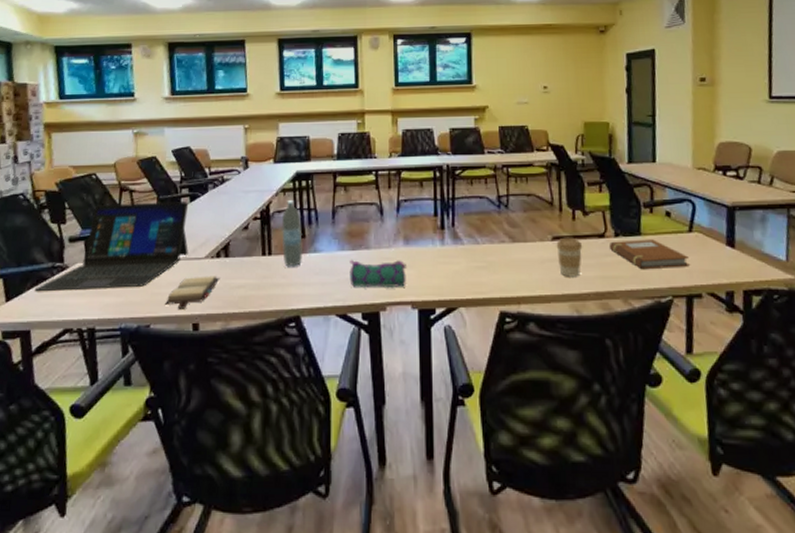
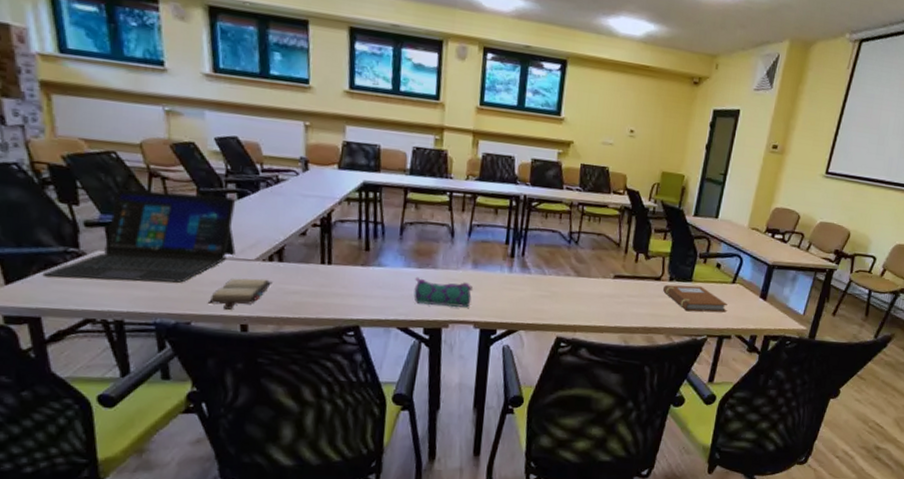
water bottle: present [281,199,303,267] -> none [343,210,367,279]
coffee cup: present [556,237,583,277] -> none [615,276,640,313]

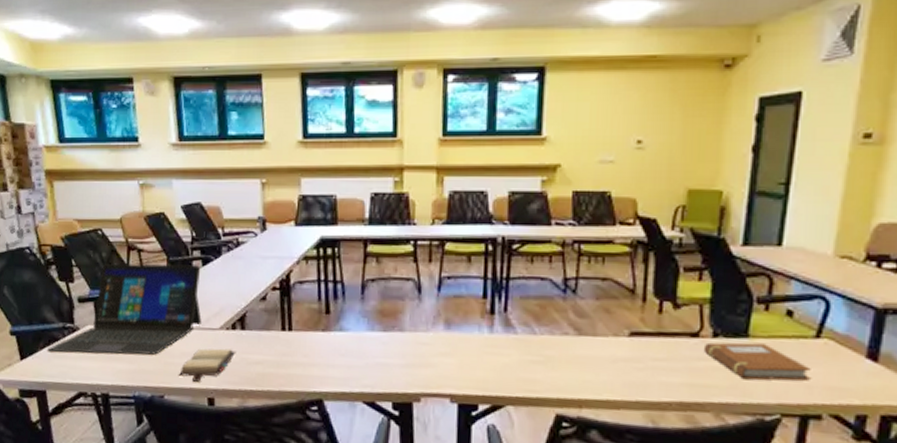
pencil case: present [413,276,473,308] -> none [379,341,446,378]

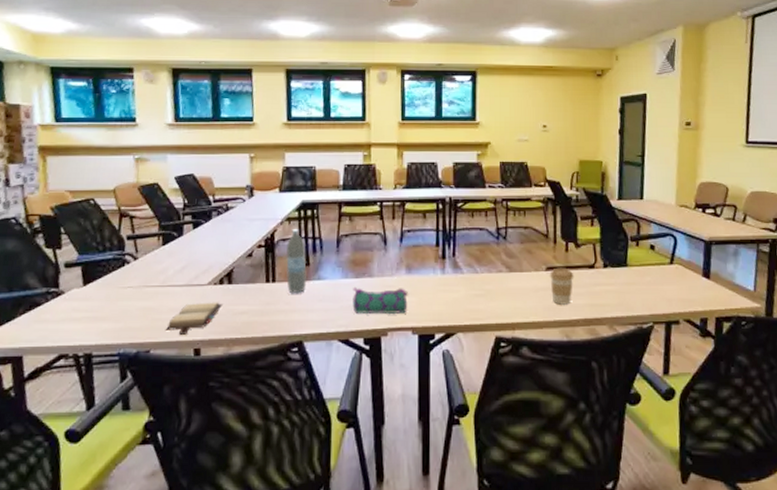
laptop: present [47,263,202,355] -> none [27,228,192,316]
water bottle: none [303,269,327,346] -> present [286,228,307,294]
pencil case: none [379,341,446,378] -> present [352,286,408,315]
coffee cup: none [634,333,669,382] -> present [550,267,574,305]
notebook: present [703,342,811,381] -> none [598,270,670,298]

